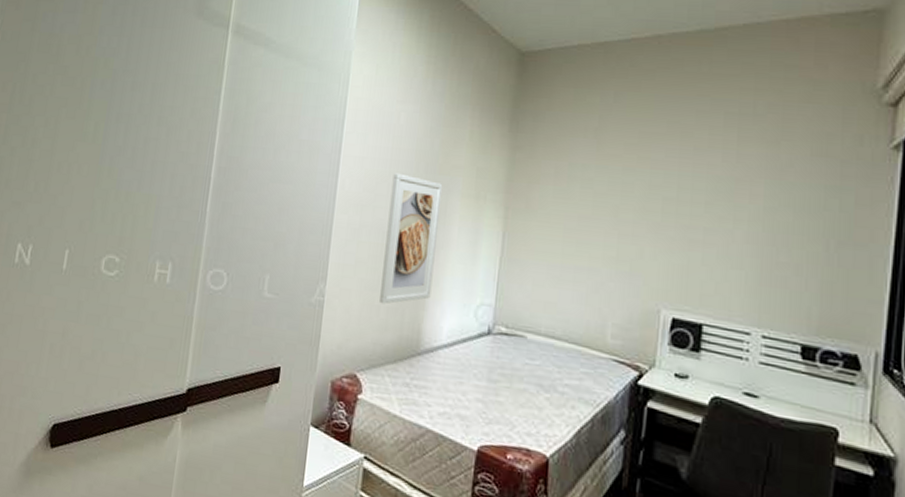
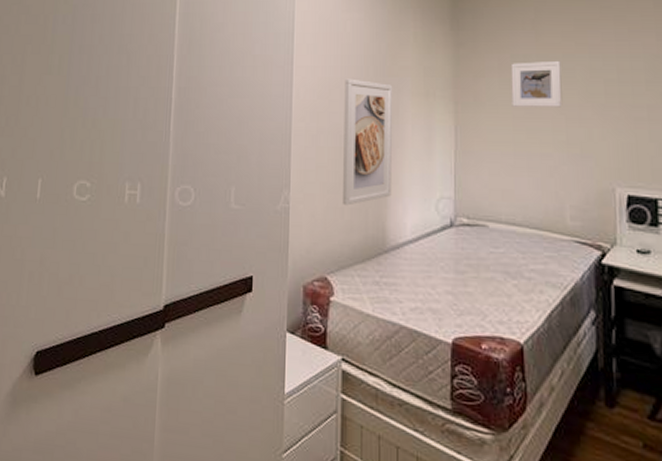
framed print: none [564,172,620,222] -> present [510,60,563,108]

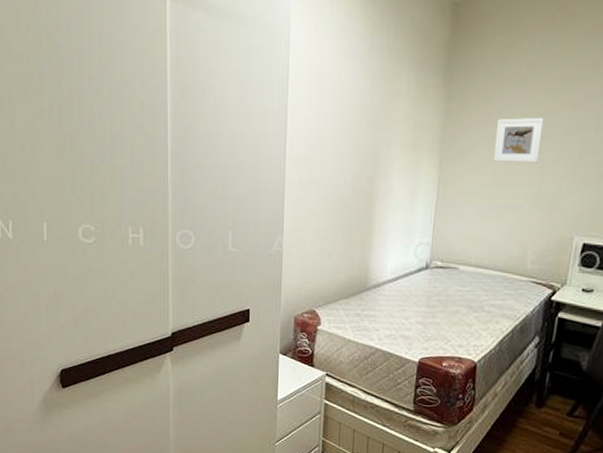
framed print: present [343,78,393,206] -> none [331,130,384,250]

